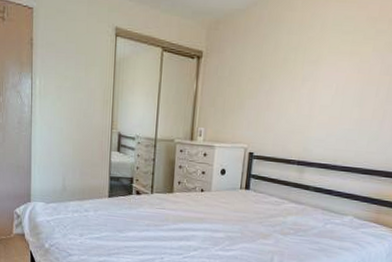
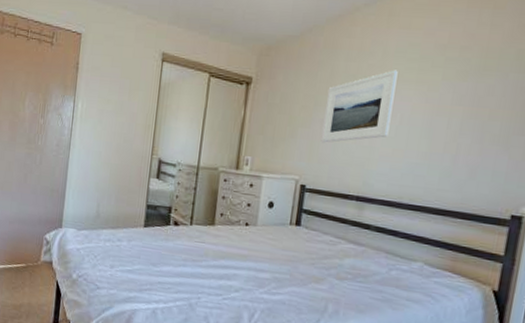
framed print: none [266,42,334,113] -> present [320,70,398,143]

